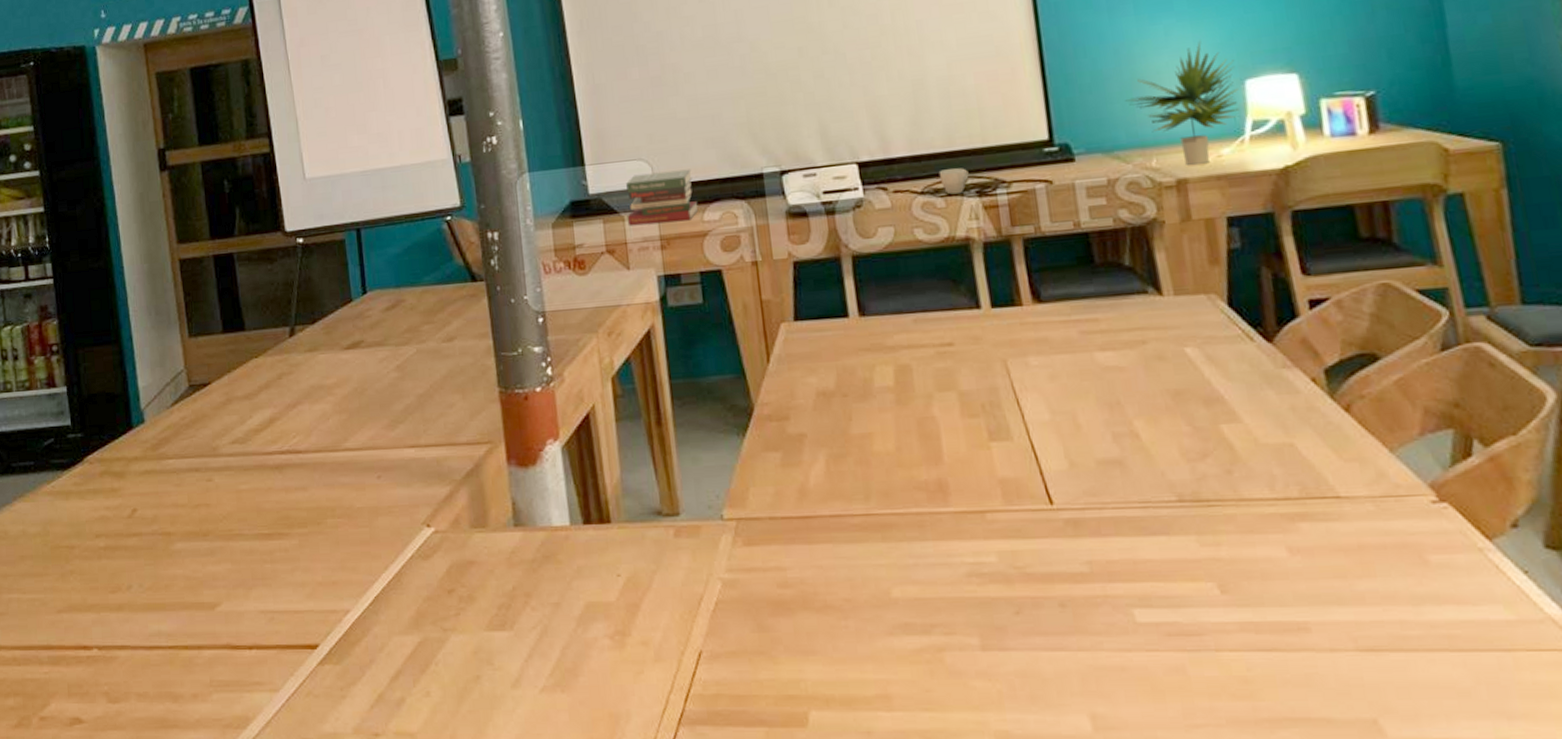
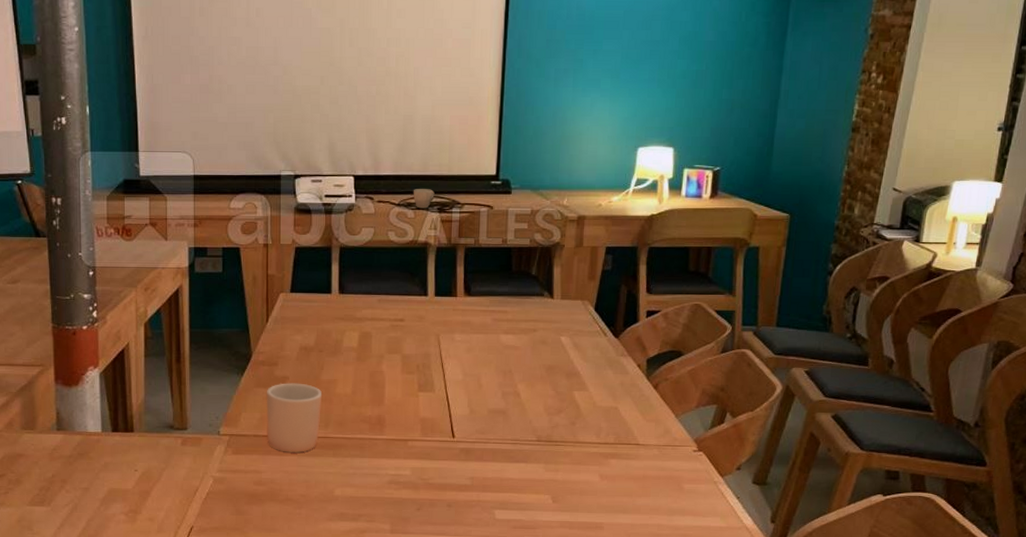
books: present [626,169,699,227] -> none [169,164,227,206]
mug: none [778,441,859,539] -> present [266,383,323,453]
plant: present [1125,40,1240,166] -> none [554,113,633,207]

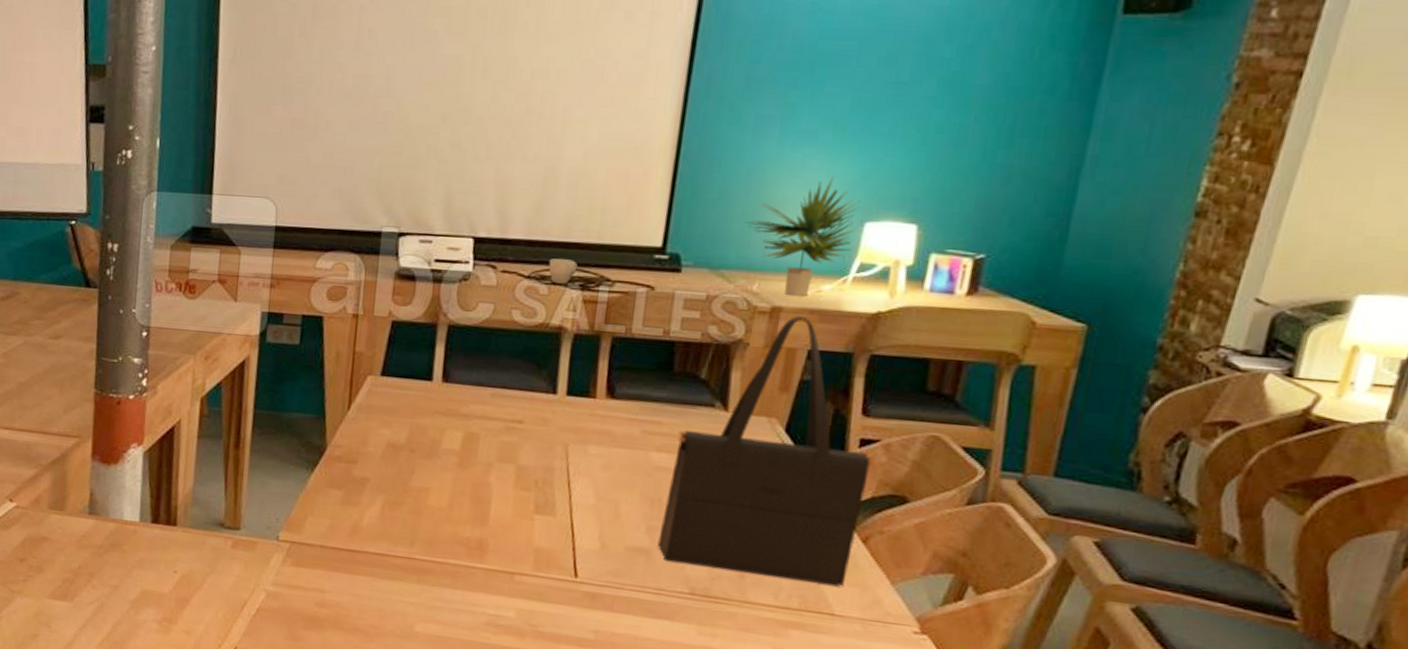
mug: present [266,383,323,453] -> none [336,485,411,574]
tote bag: none [511,221,657,423] -> present [657,315,873,587]
plant: none [554,113,633,207] -> present [745,175,860,297]

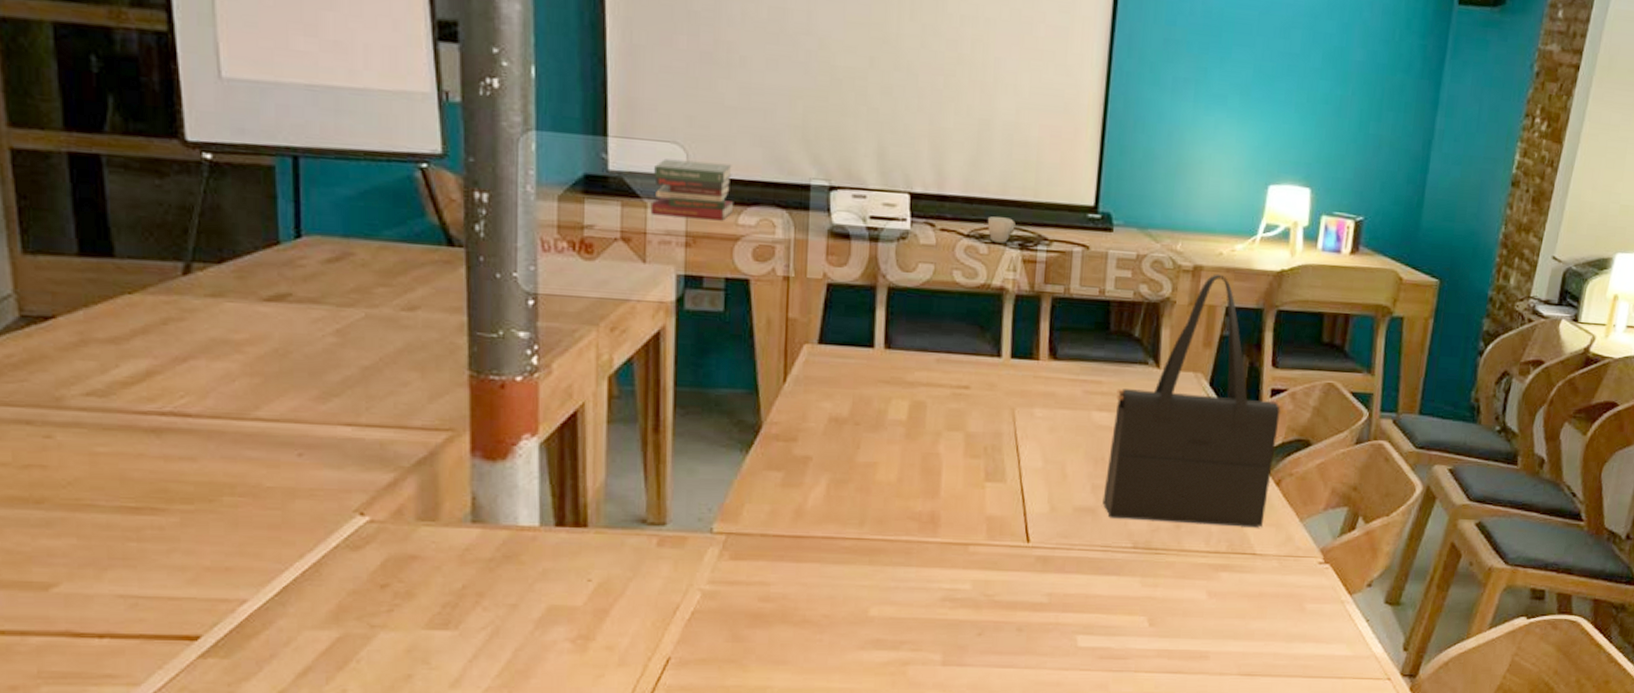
books: none [243,212,314,265] -> present [650,158,734,221]
plant: present [745,175,860,297] -> none [1168,139,1264,256]

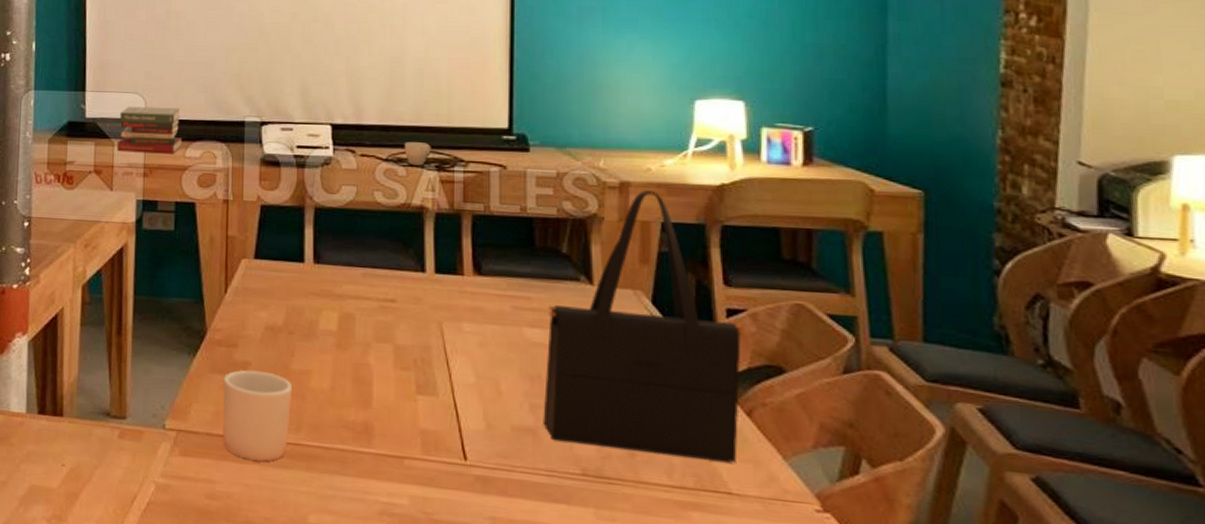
mug: none [778,465,858,559] -> present [222,369,293,462]

